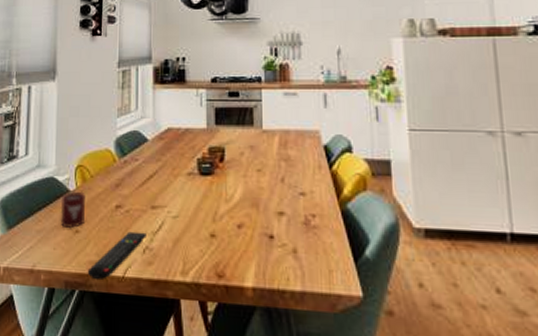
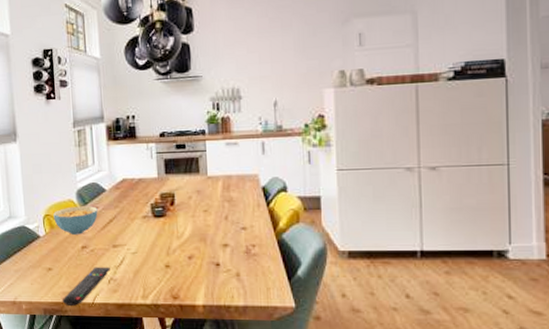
cup: present [60,191,85,229] -> none [33,236,56,268]
cereal bowl: none [87,157,137,191] -> present [53,206,98,235]

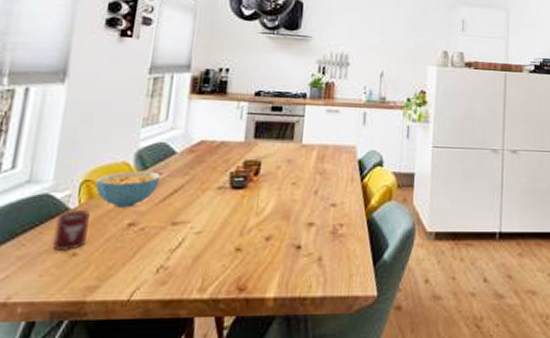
cup: none [33,236,56,268] -> present [52,209,90,252]
remote control: present [62,267,110,306] -> none [82,250,163,306]

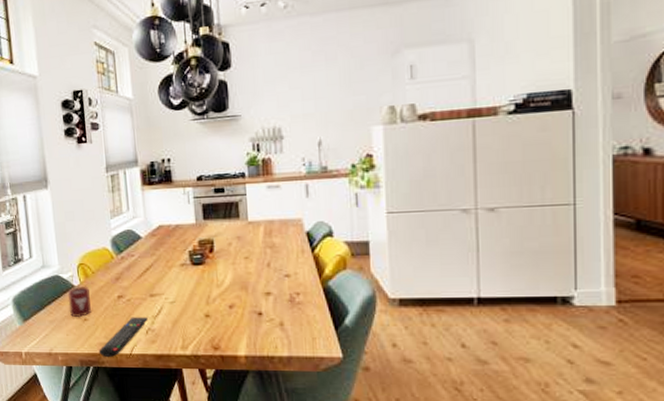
remote control: none [82,250,163,306] -> present [98,317,148,357]
cereal bowl: present [95,171,161,208] -> none [88,254,134,284]

